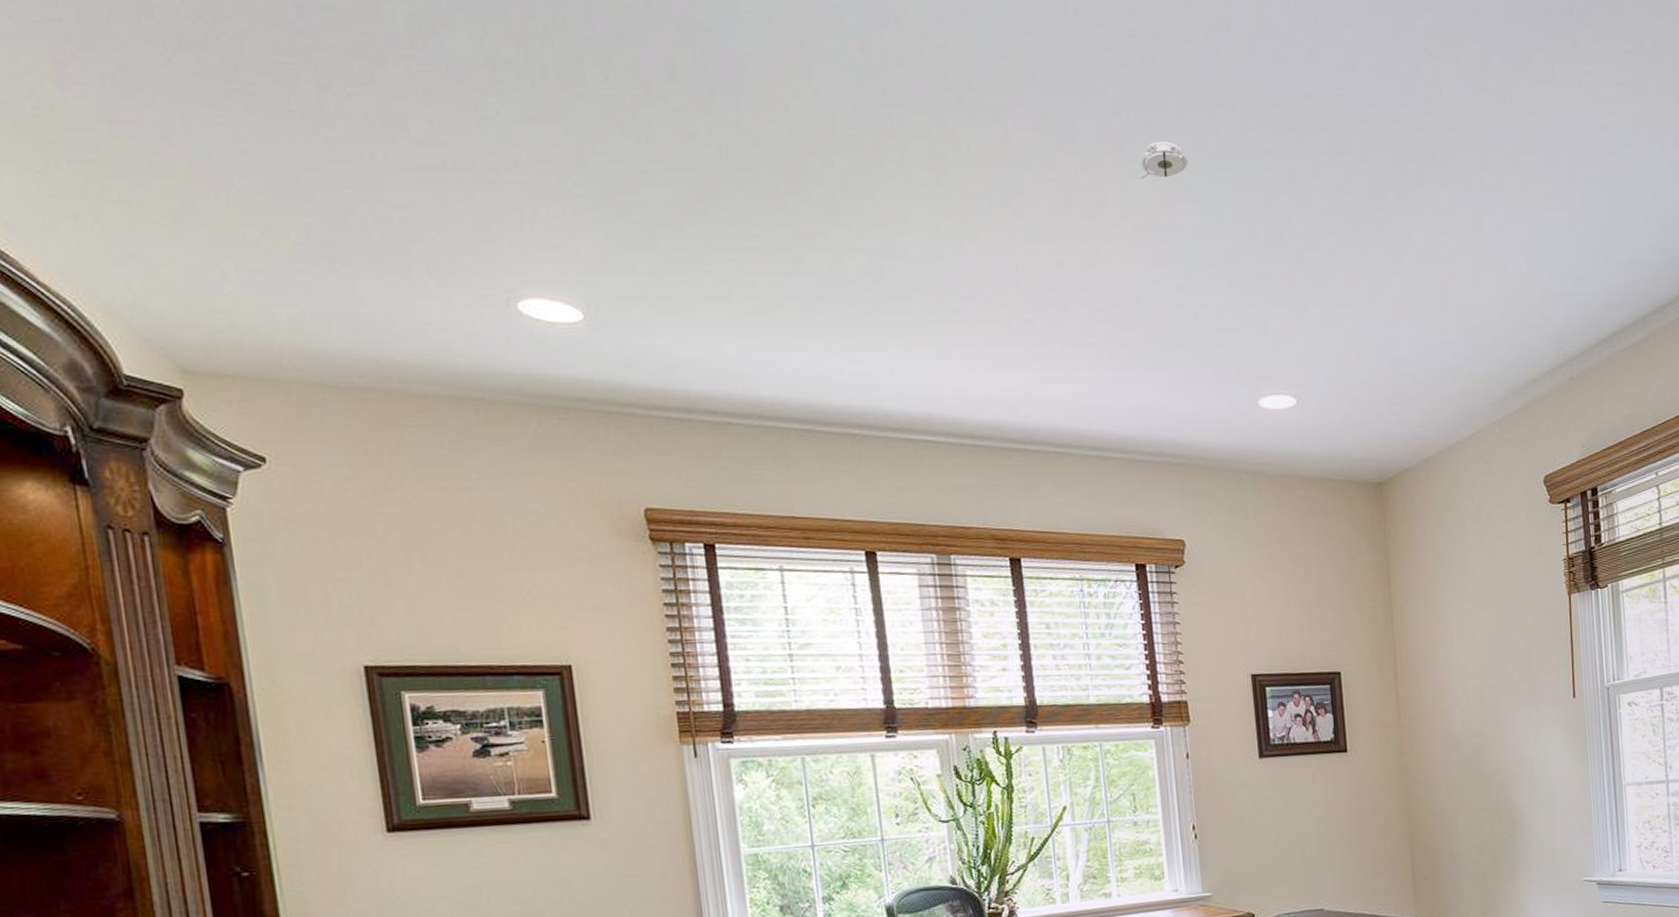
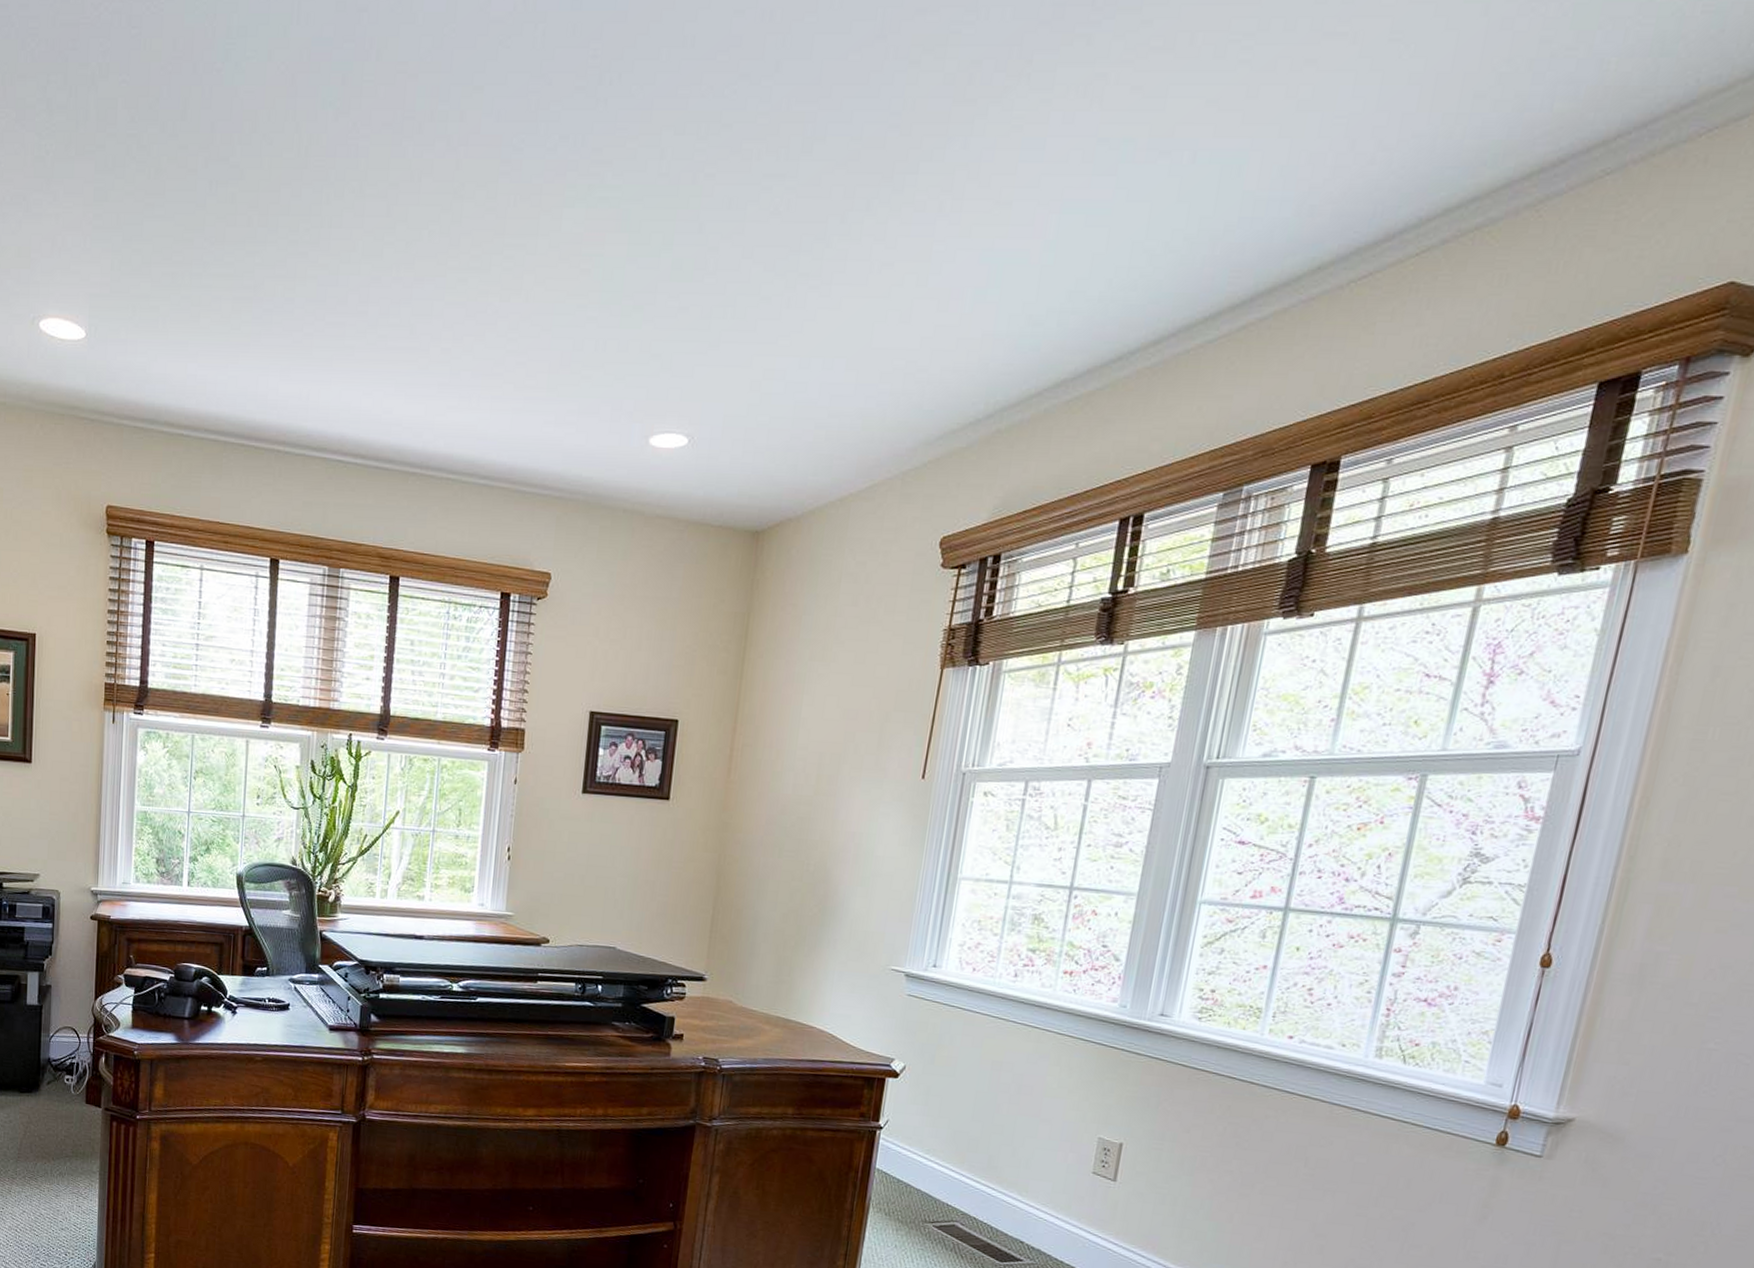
smoke detector: present [1141,141,1189,179] -> none [576,167,626,207]

